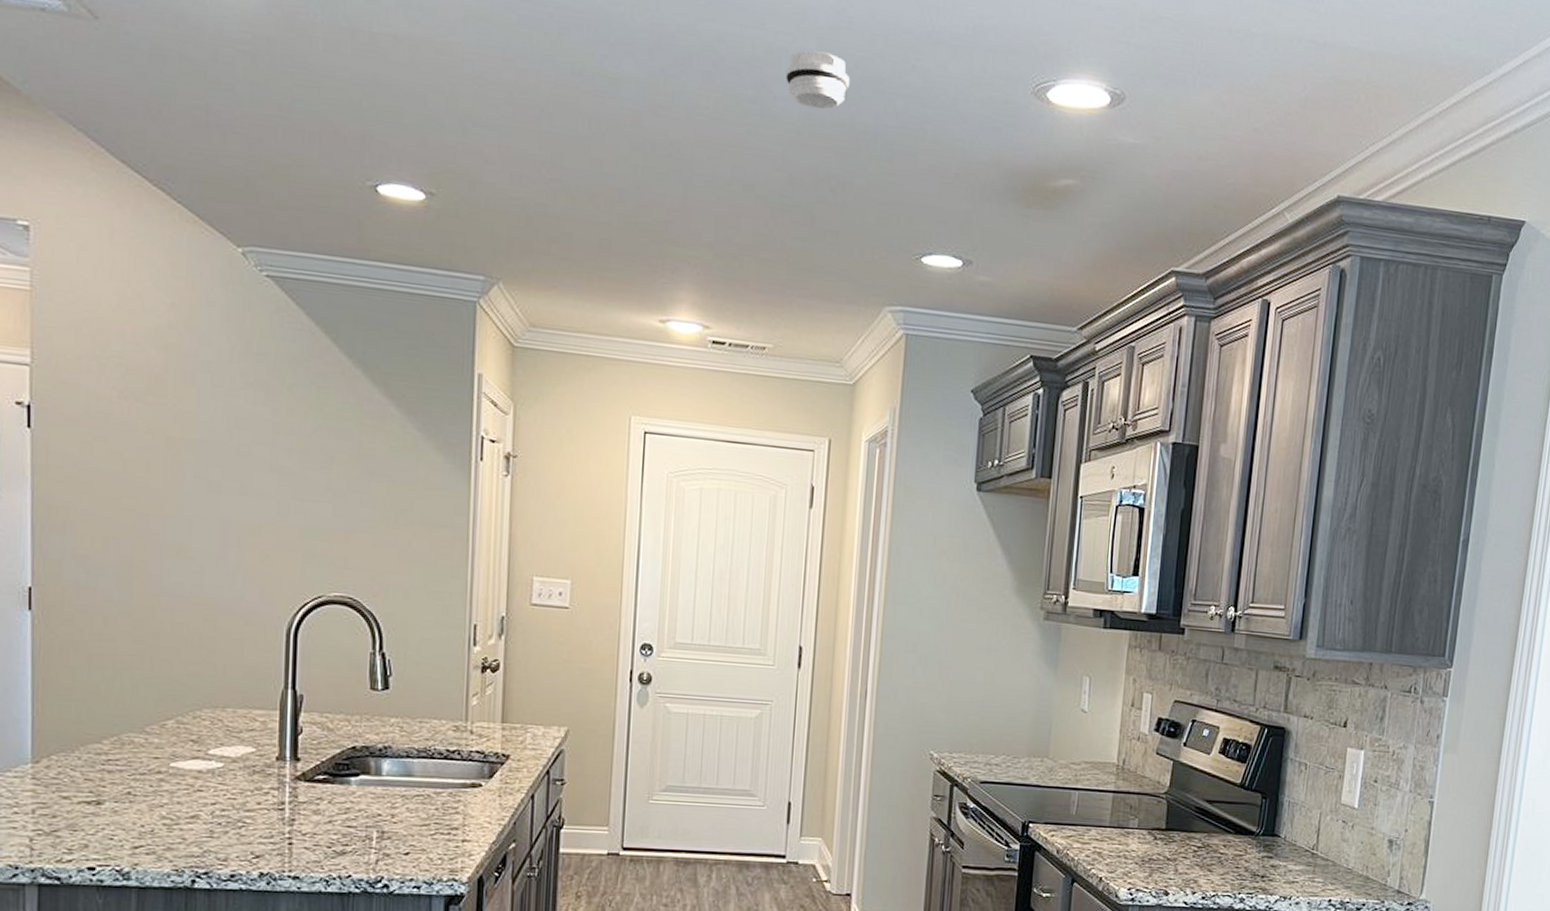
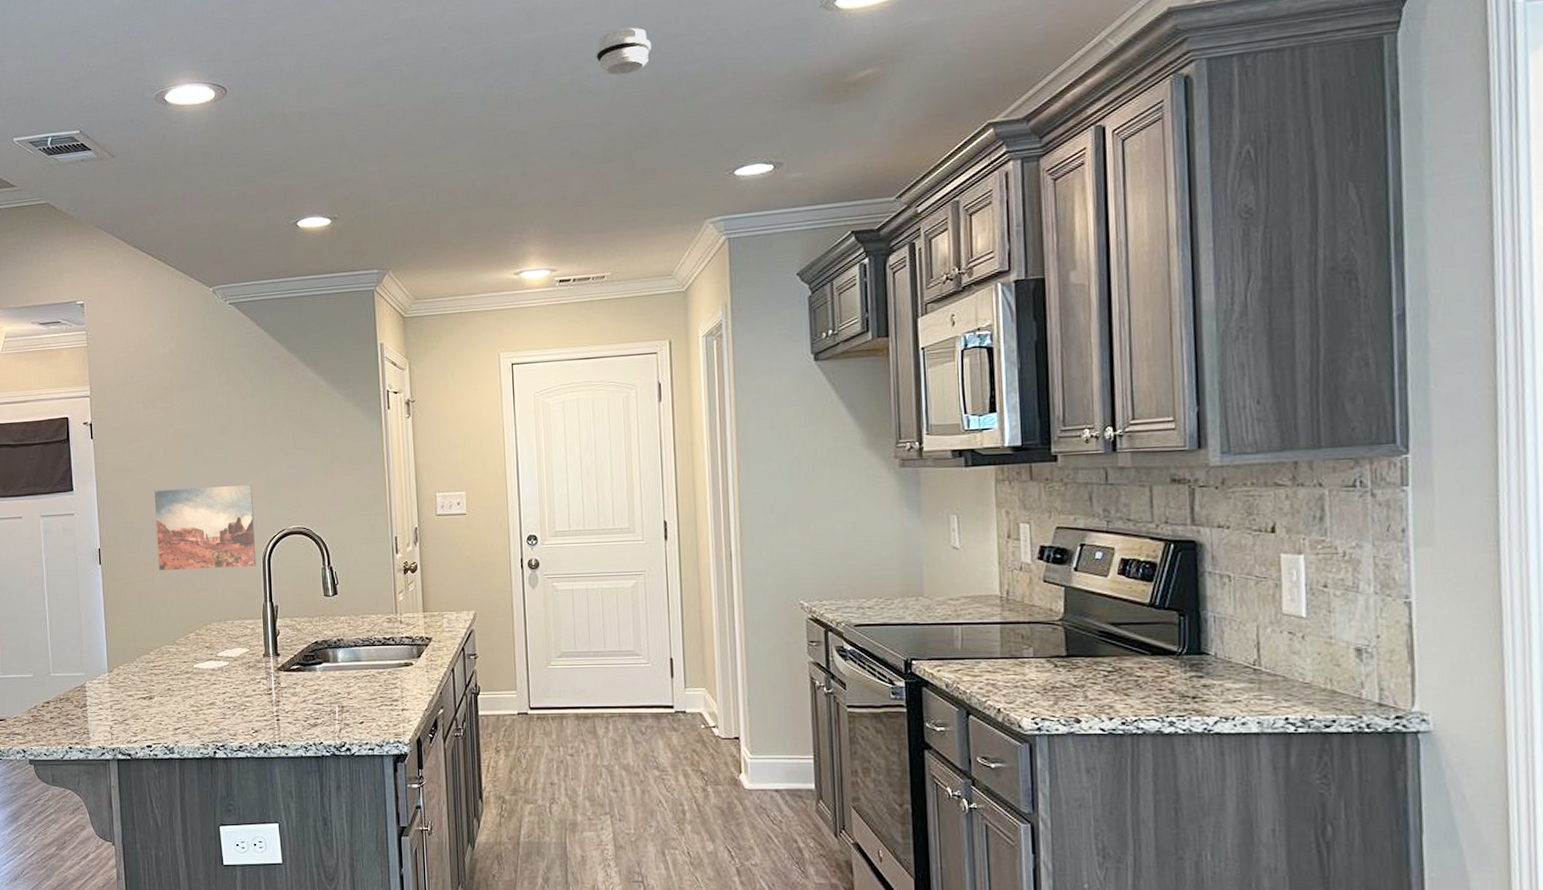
wall art: none [125,517,279,640] -> present [154,485,257,570]

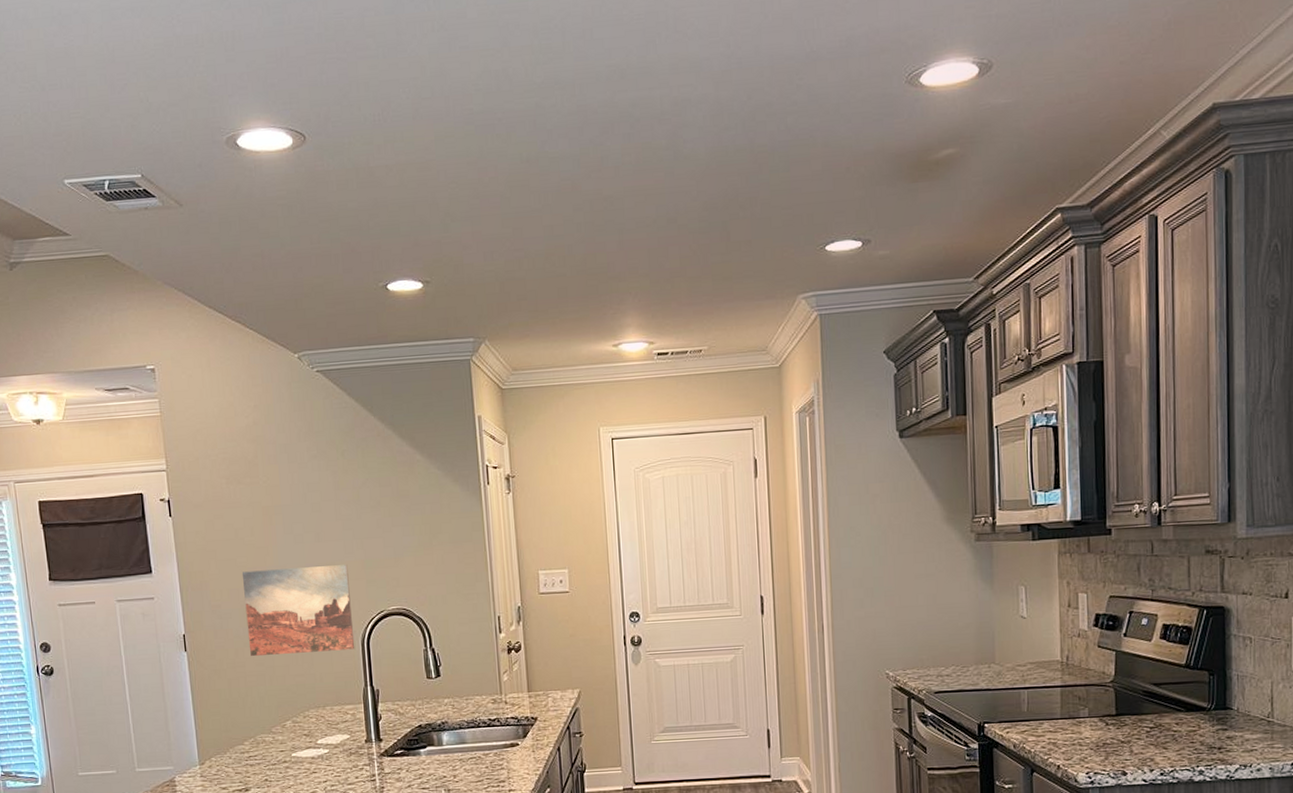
smoke detector: present [596,27,652,76] -> none [691,93,746,143]

